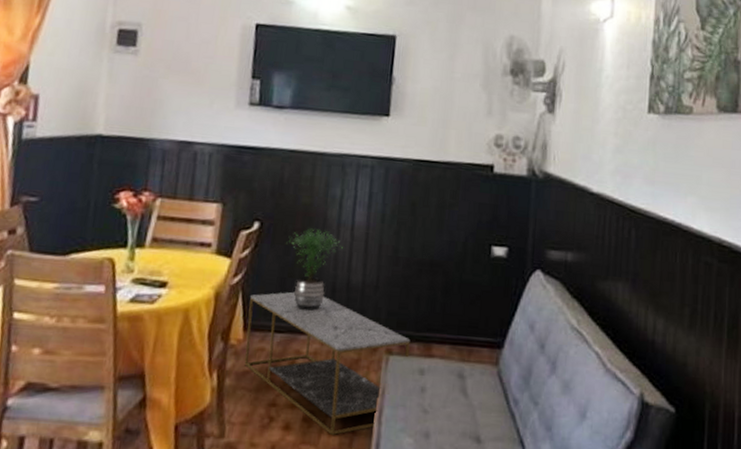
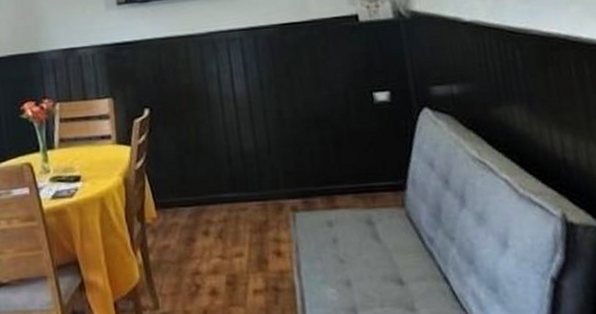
coffee table: present [244,291,411,436] -> none [155,166,314,295]
potted plant: present [288,228,343,312] -> none [177,105,230,183]

